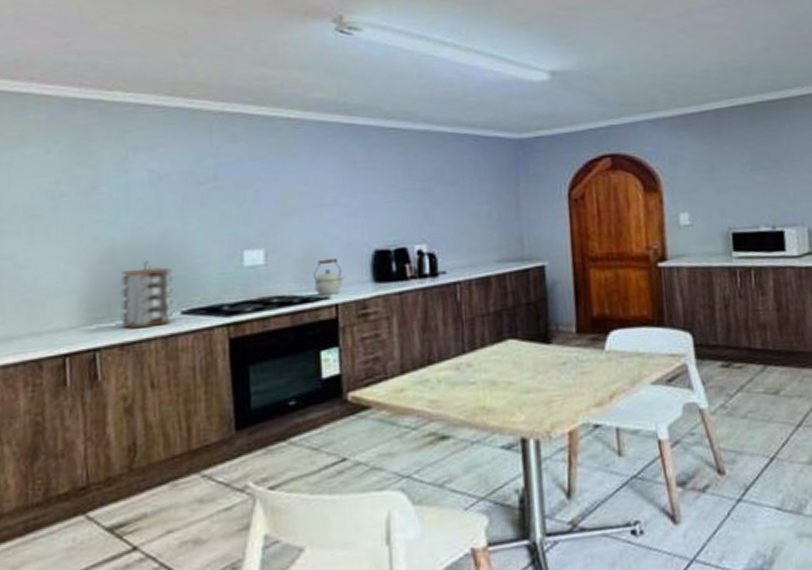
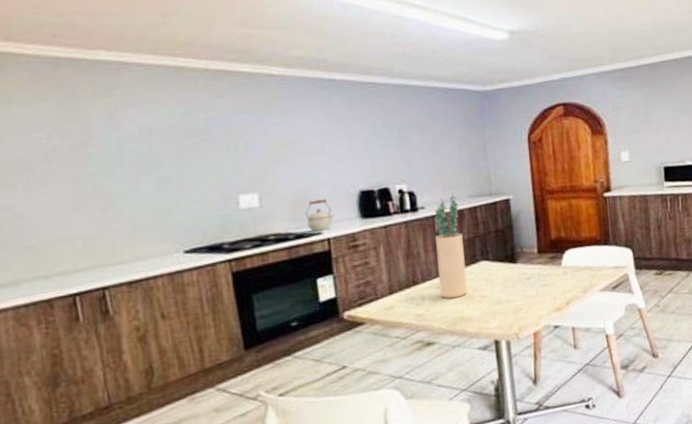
spice rack: present [119,260,173,329] -> none [121,207,177,268]
vase: none [456,256,491,384] -> present [434,193,468,299]

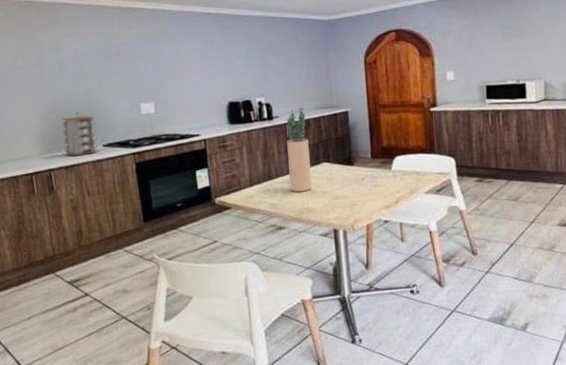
spice rack: none [121,207,177,268] -> present [61,111,98,157]
kettle: present [305,199,335,232] -> none [188,108,210,134]

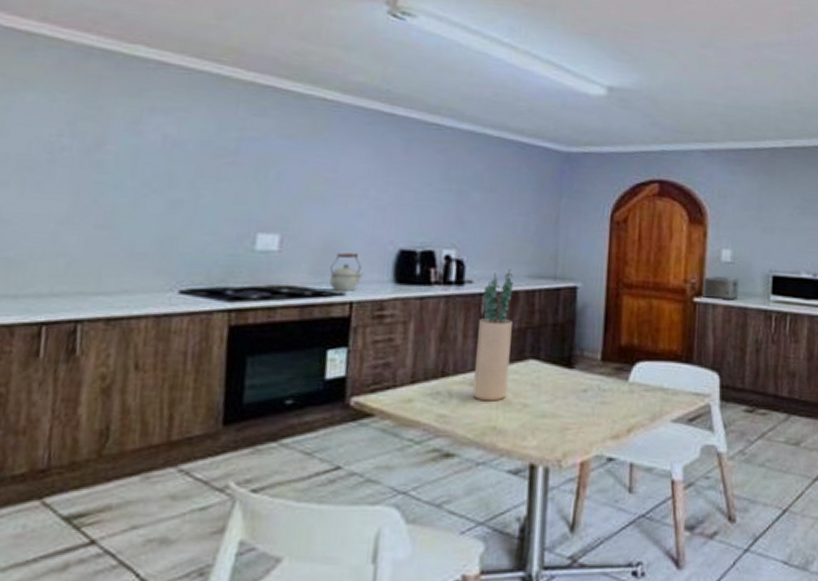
spice rack: present [61,111,98,157] -> none [110,231,176,304]
kettle: none [188,108,210,134] -> present [328,252,364,291]
toaster: none [435,90,463,108] -> present [703,276,740,302]

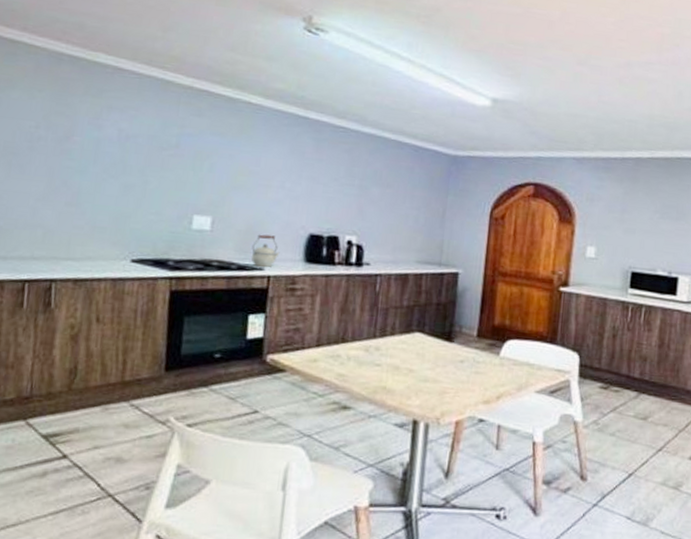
vase: present [472,269,514,402] -> none [367,255,404,366]
toaster: present [703,276,740,302] -> none [568,269,602,292]

